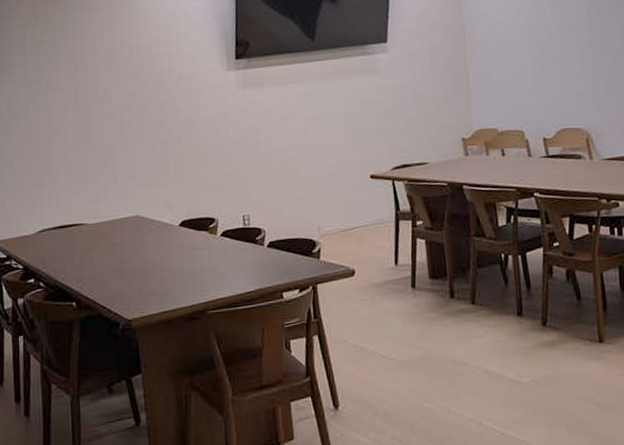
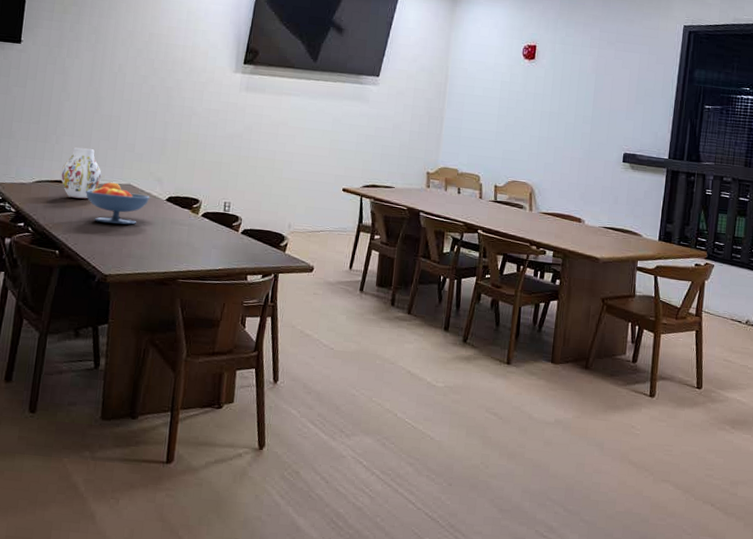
vase: none [63,185,106,242] -> present [61,147,102,199]
fruit bowl: none [92,216,162,263] -> present [85,182,150,225]

